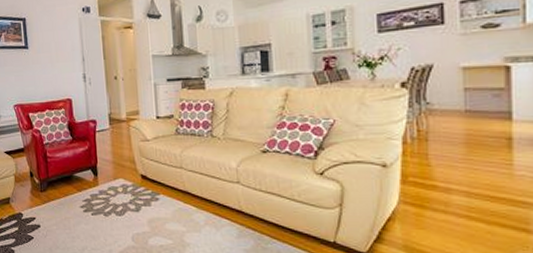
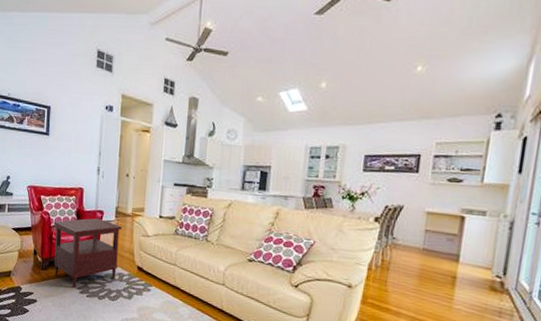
side table: none [46,128,120,208] -> present [53,217,122,288]

